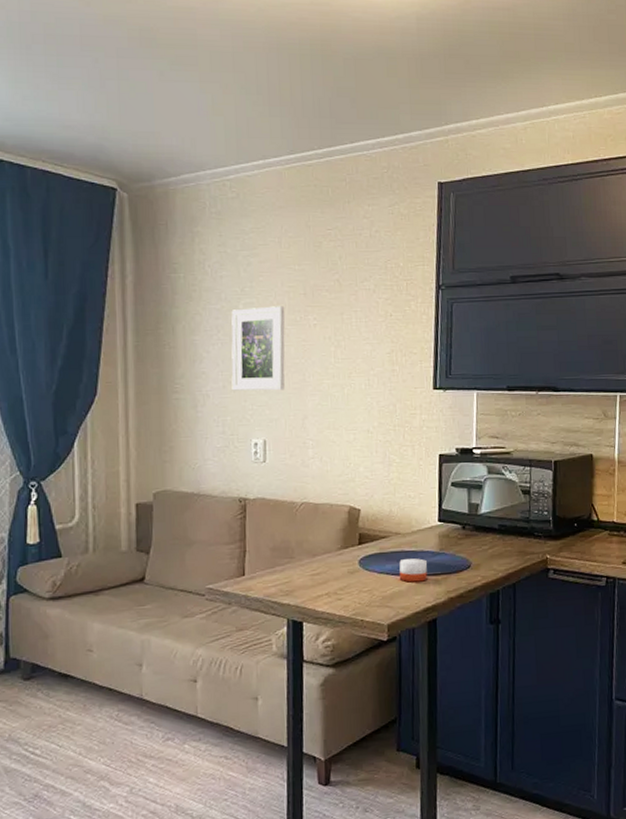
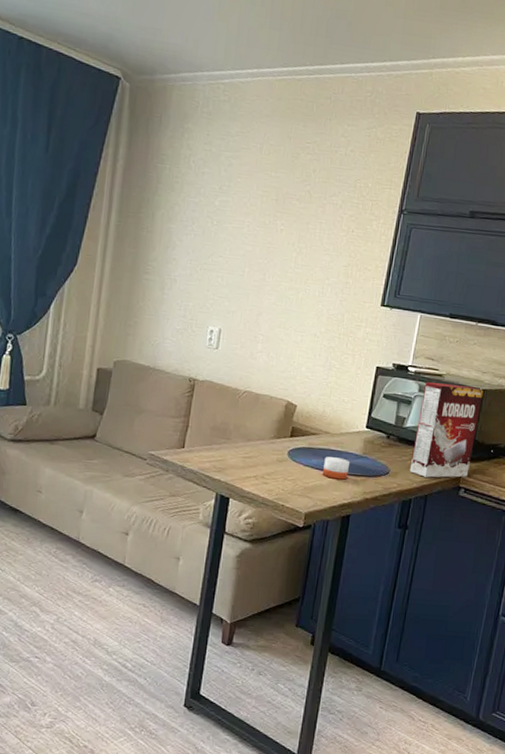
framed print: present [231,306,285,391] -> none [197,205,257,286]
cereal box: none [492,460,557,564] -> present [409,382,484,478]

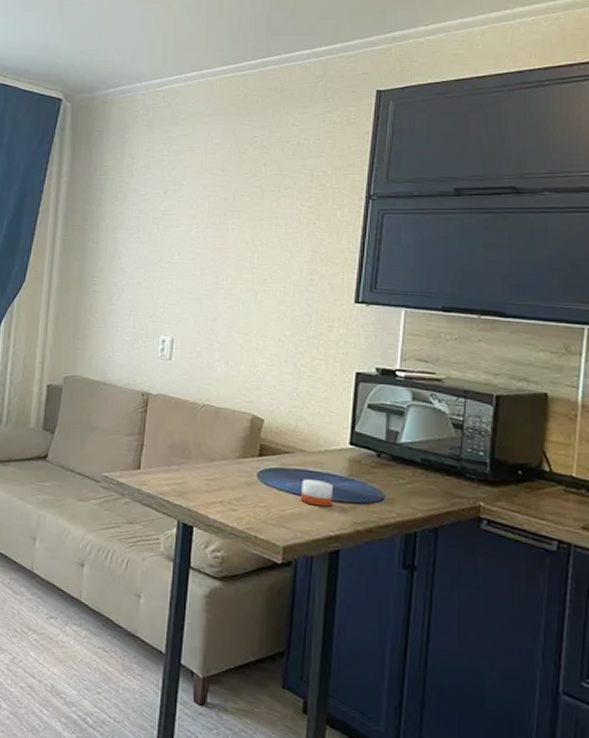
cereal box: present [409,382,484,478] -> none [410,388,499,506]

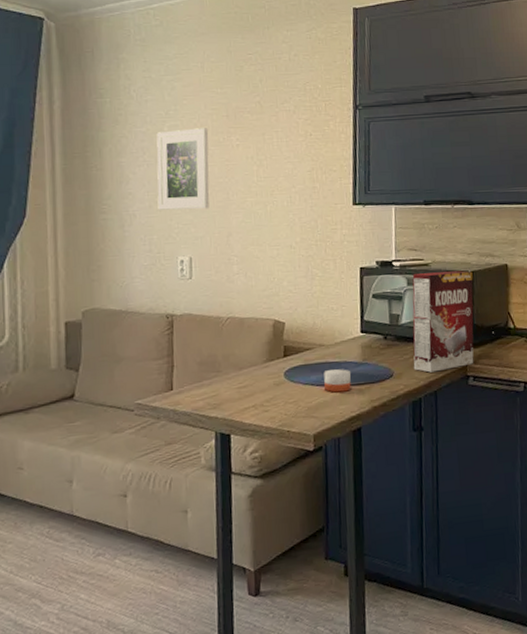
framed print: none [146,209,205,291] -> present [156,128,210,210]
cereal box: none [410,388,499,506] -> present [412,271,474,373]

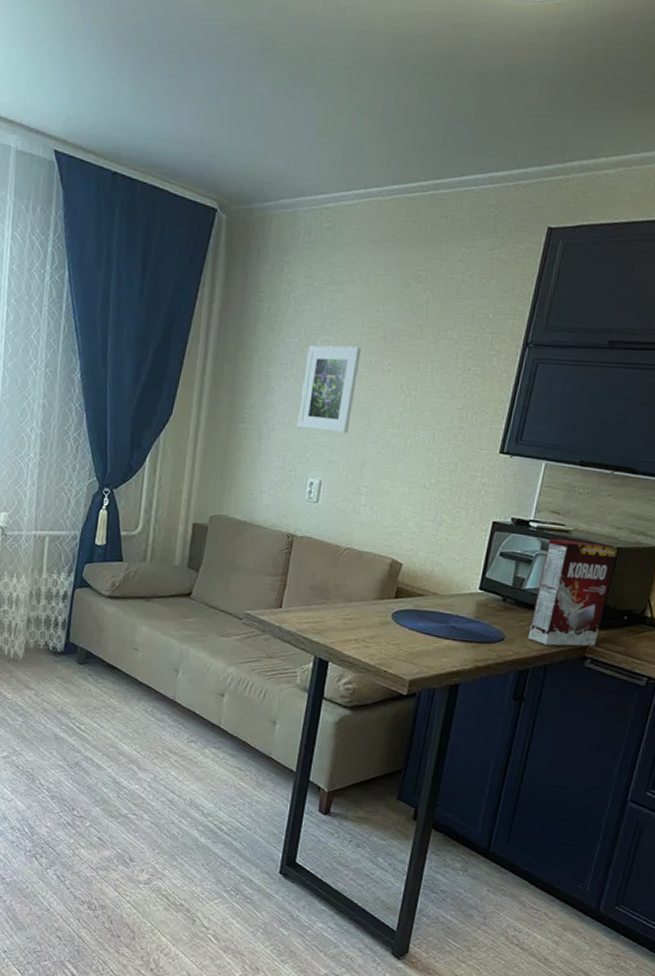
candle: present [324,369,351,393] -> none [430,620,461,646]

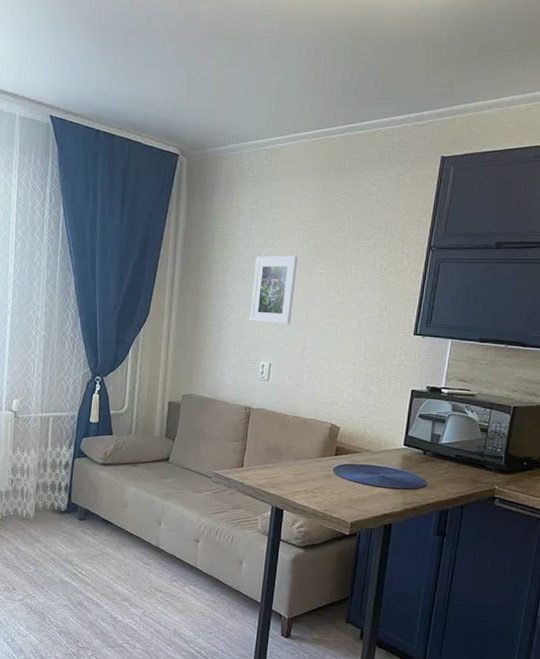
cereal box: present [527,539,618,647] -> none [446,402,515,489]

